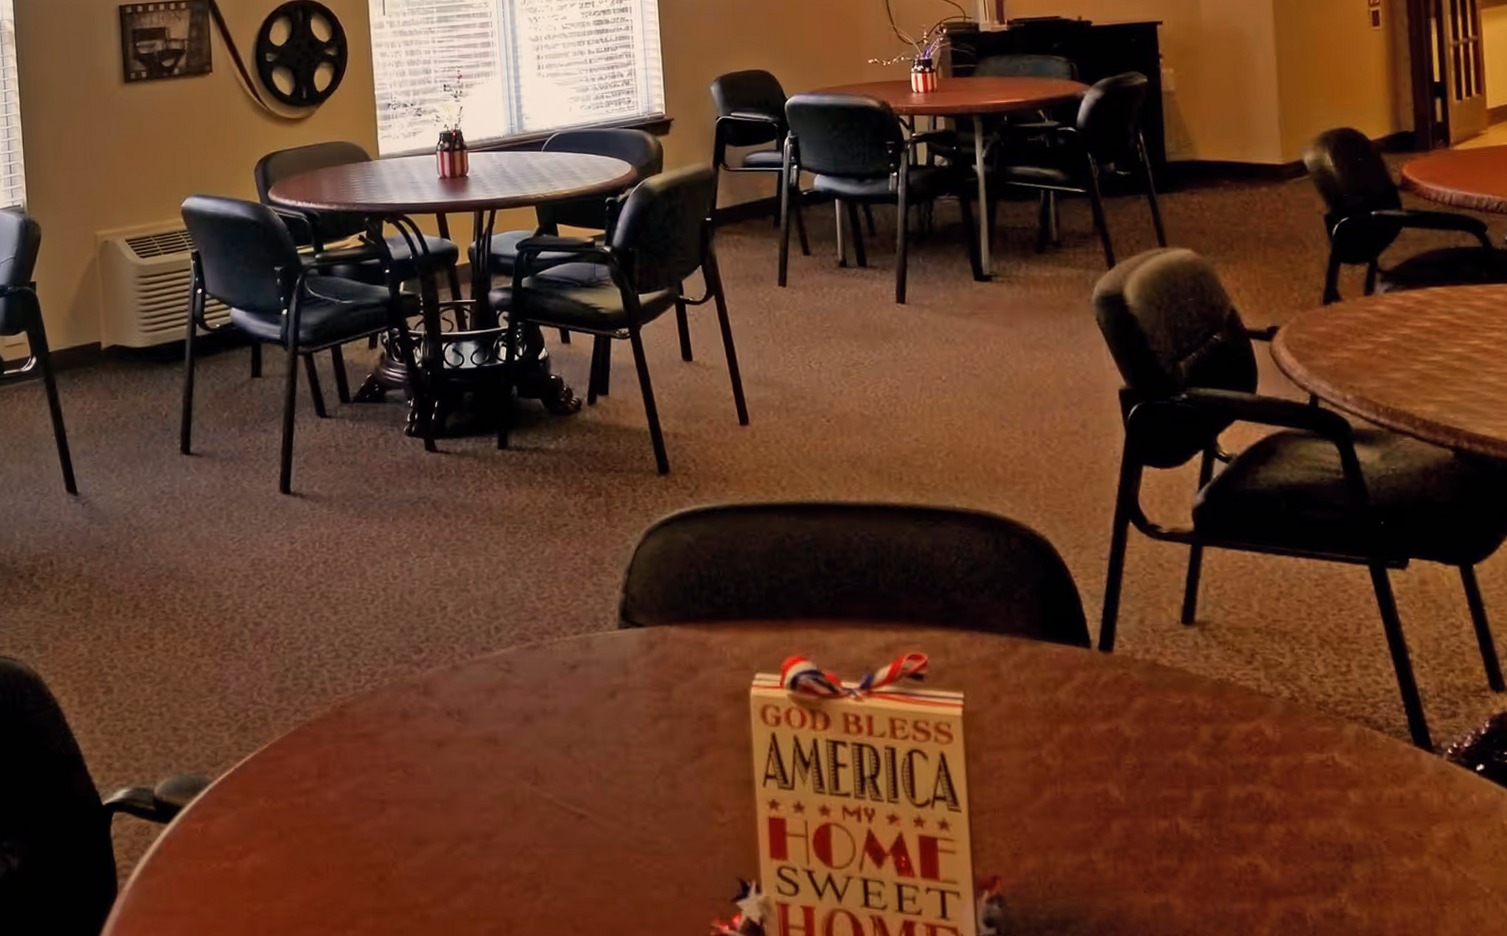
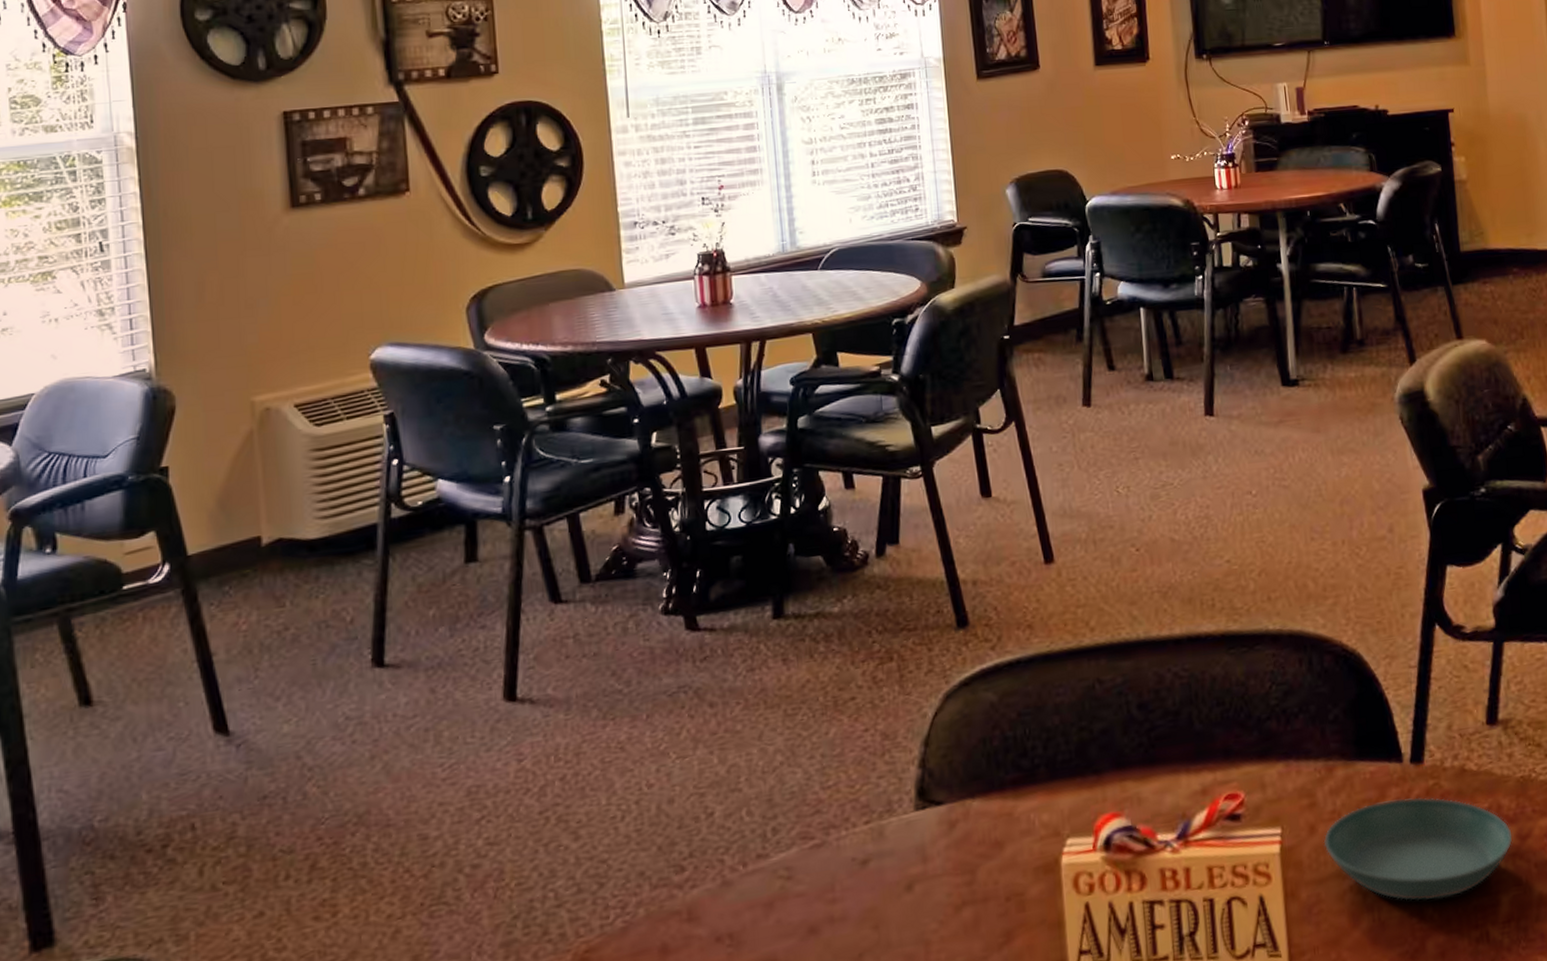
saucer: none [1006,683,1208,784] -> present [1323,797,1513,901]

